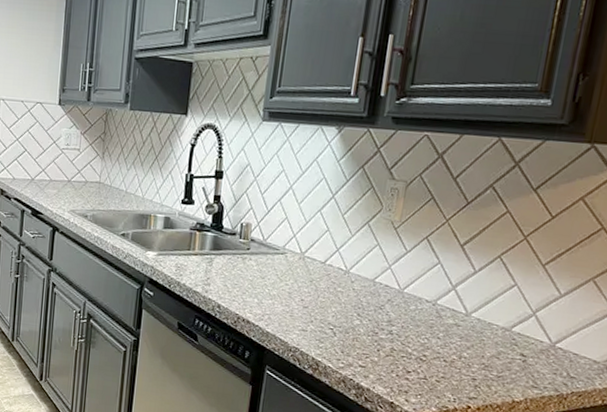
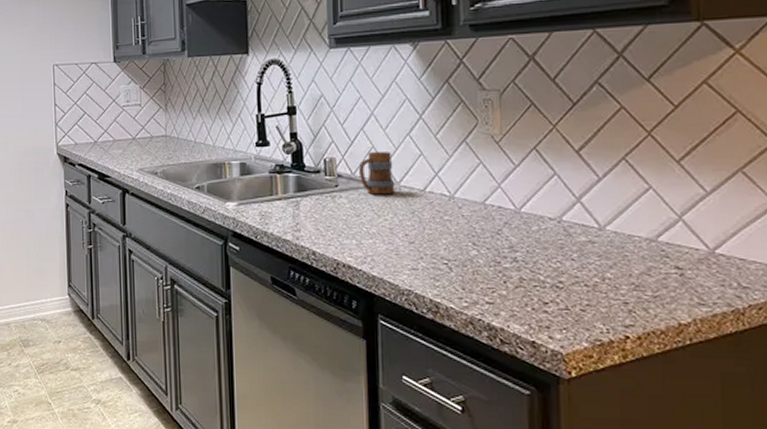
mug: none [270,222,302,263] -> present [358,152,396,195]

